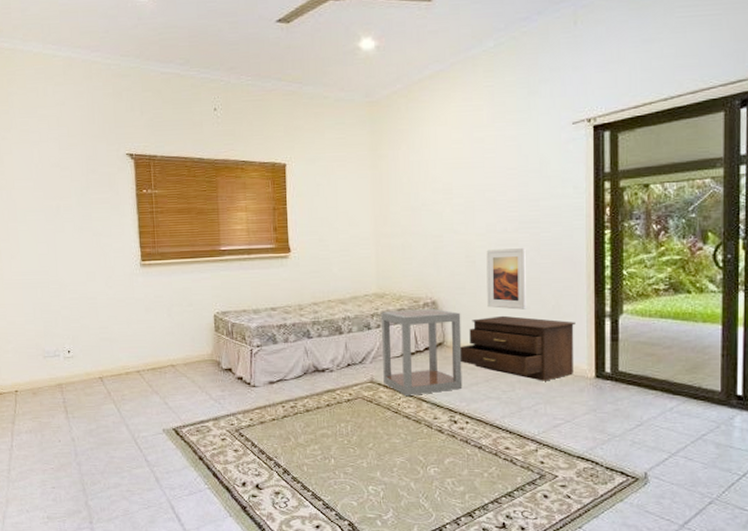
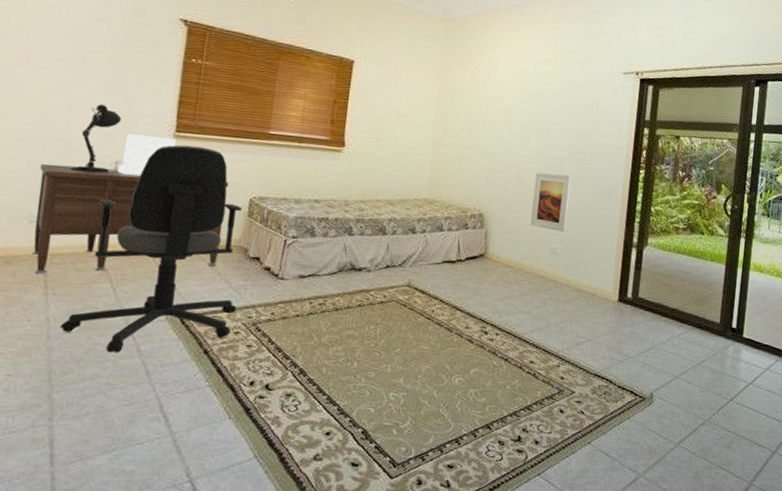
desk: none [42,246,197,401] -> present [32,104,229,275]
office chair: none [83,271,220,464] -> present [59,145,243,353]
side table: present [381,309,463,396] -> none [421,217,505,303]
drawer: present [460,315,575,381] -> none [499,235,607,301]

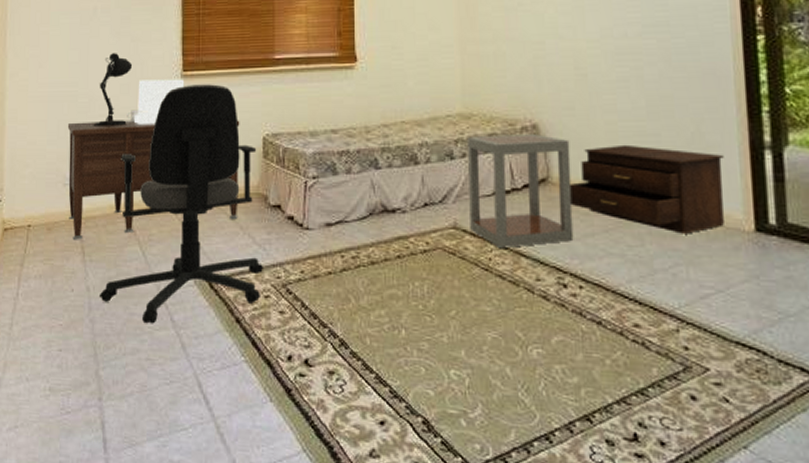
side table: none [421,217,505,303] -> present [468,134,574,248]
drawer: none [499,235,607,301] -> present [570,144,725,234]
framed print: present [530,172,571,232] -> none [601,56,656,137]

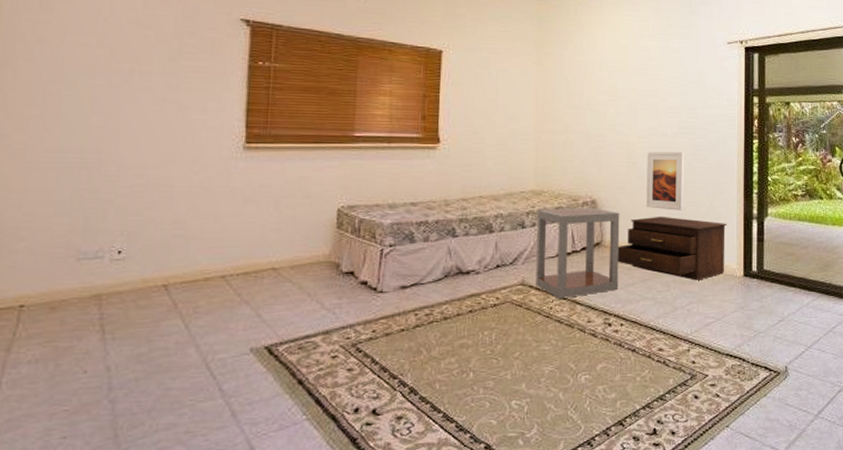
desk: present [67,53,240,240] -> none [83,120,312,318]
office chair: present [98,84,264,324] -> none [123,157,333,397]
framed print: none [601,56,656,137] -> present [646,151,684,211]

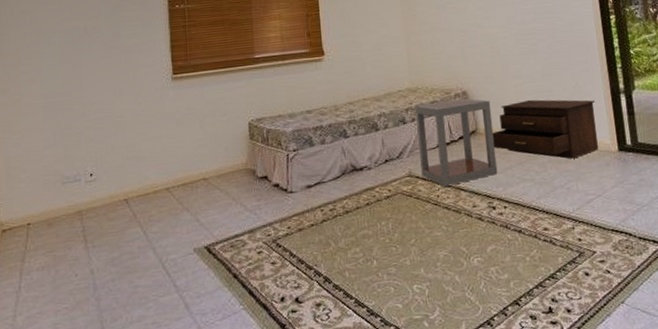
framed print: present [646,151,684,211] -> none [508,35,550,94]

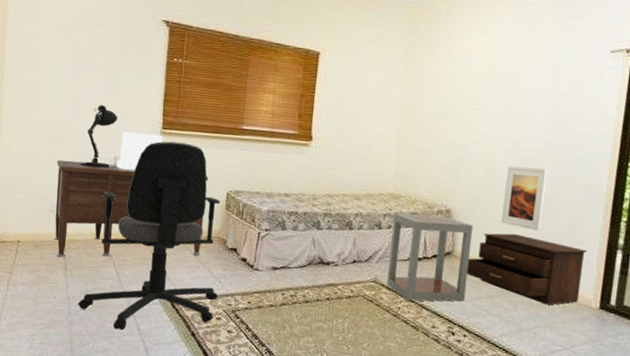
desk: none [63,64,231,231] -> present [54,105,209,258]
office chair: none [103,83,256,293] -> present [77,141,221,331]
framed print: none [508,35,550,94] -> present [501,165,547,231]

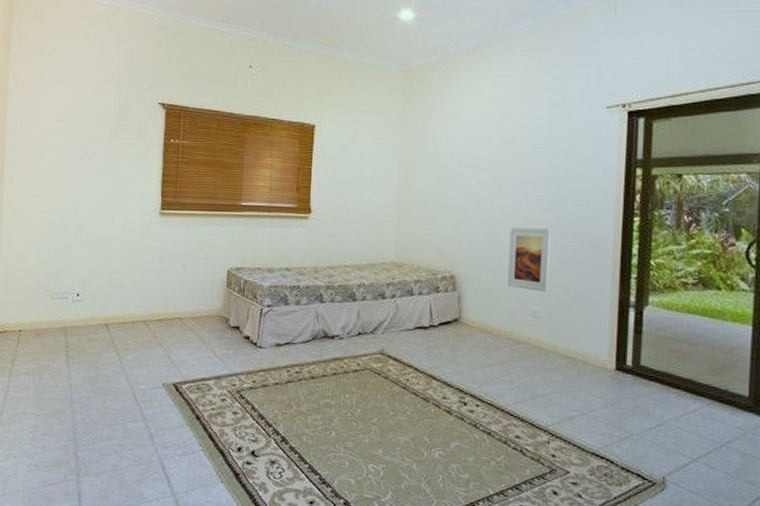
desk: present [54,105,209,258] -> none [56,189,209,345]
office chair: present [77,141,221,331] -> none [79,221,223,417]
side table: present [387,213,474,302] -> none [394,281,479,372]
drawer: present [467,233,587,306] -> none [475,296,598,369]

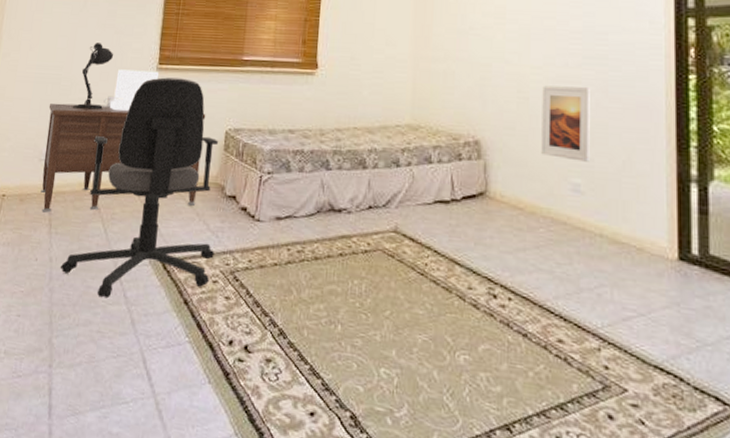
desk: none [56,189,209,345] -> present [41,43,206,213]
office chair: none [79,221,223,417] -> present [60,77,219,299]

